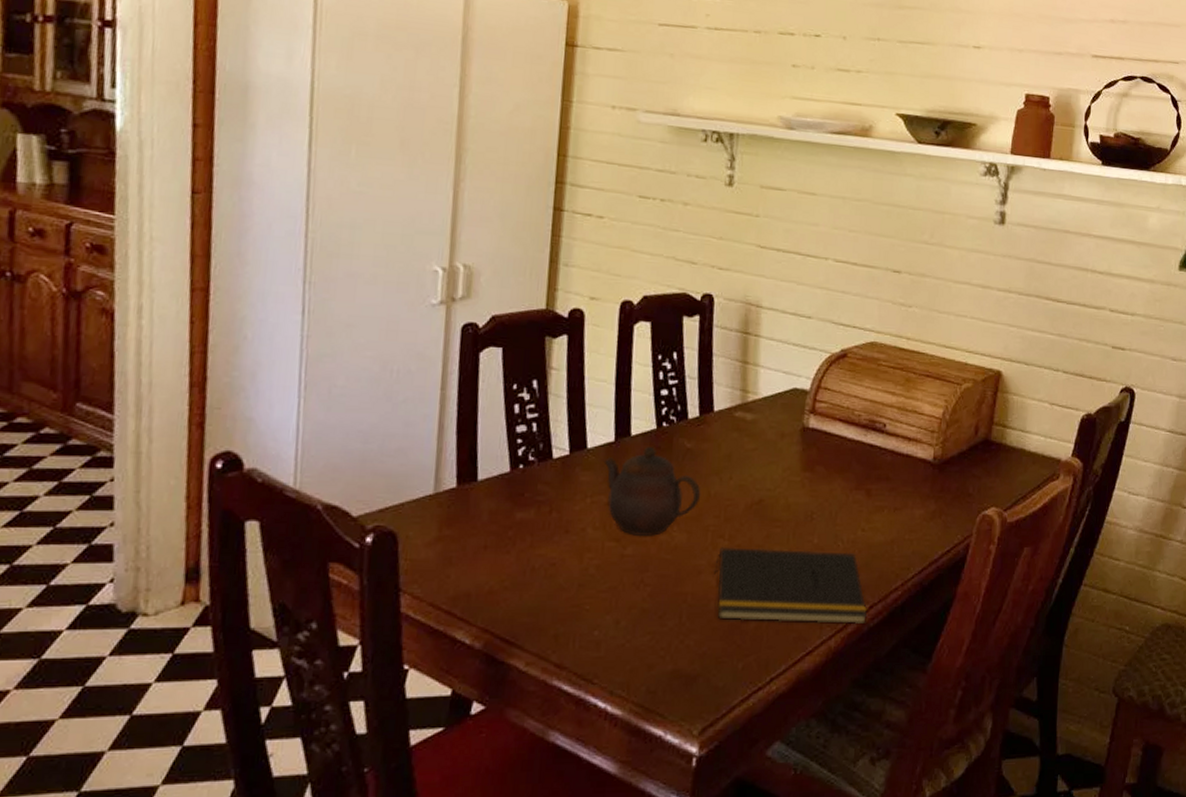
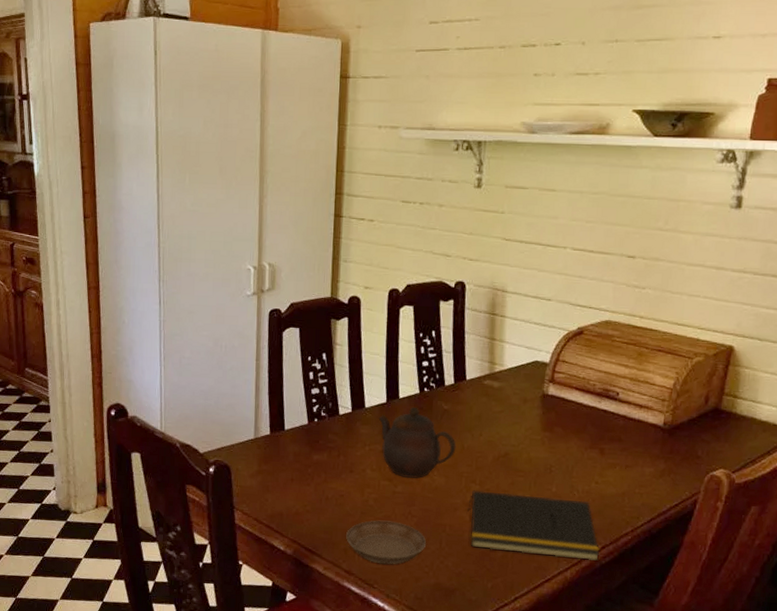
saucer: none [557,593,663,651] -> present [346,520,427,565]

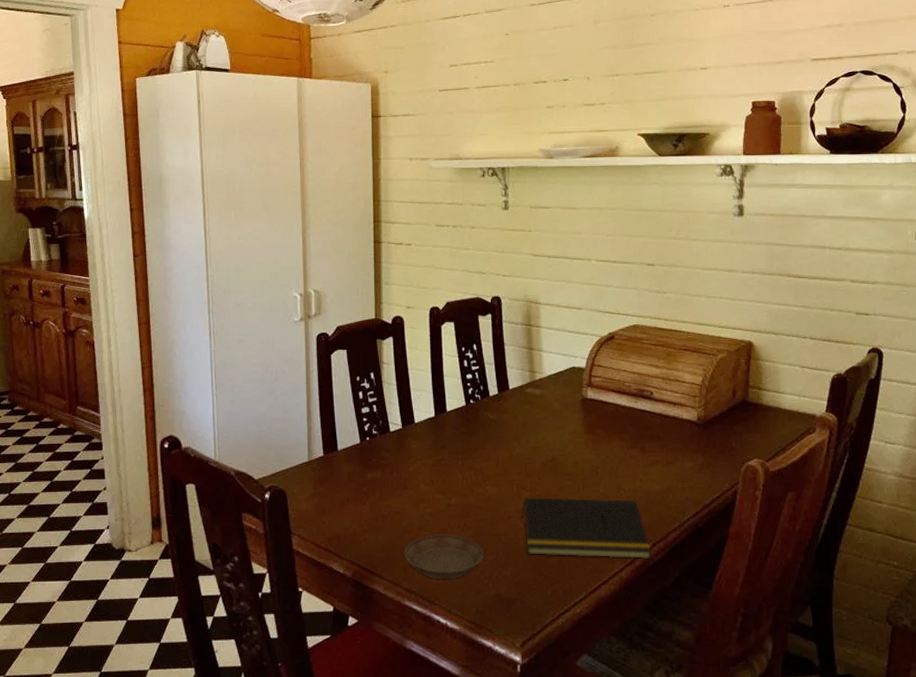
teapot: present [378,407,456,479] -> none [428,419,505,490]

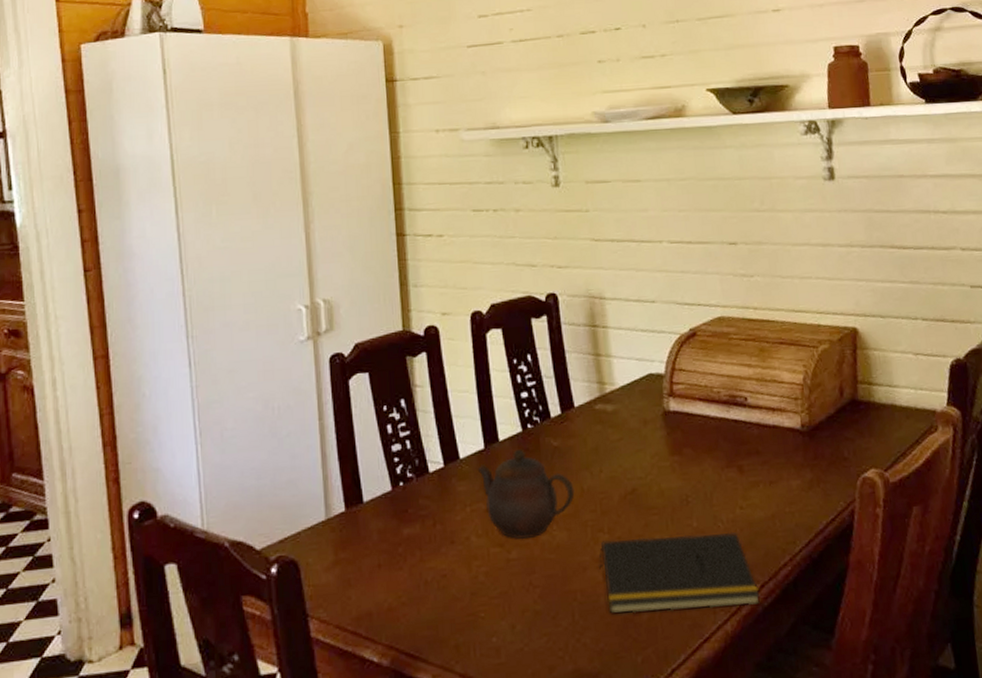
saucer: present [404,534,484,579] -> none [455,597,556,657]
teapot: none [428,419,505,490] -> present [477,448,575,540]

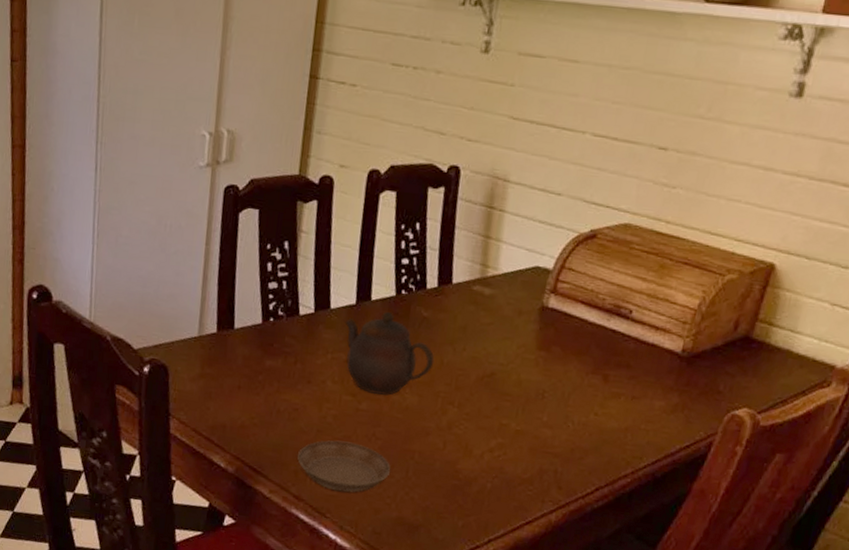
saucer: none [455,597,556,657] -> present [297,440,391,493]
notepad: present [599,532,761,614] -> none [441,413,593,504]

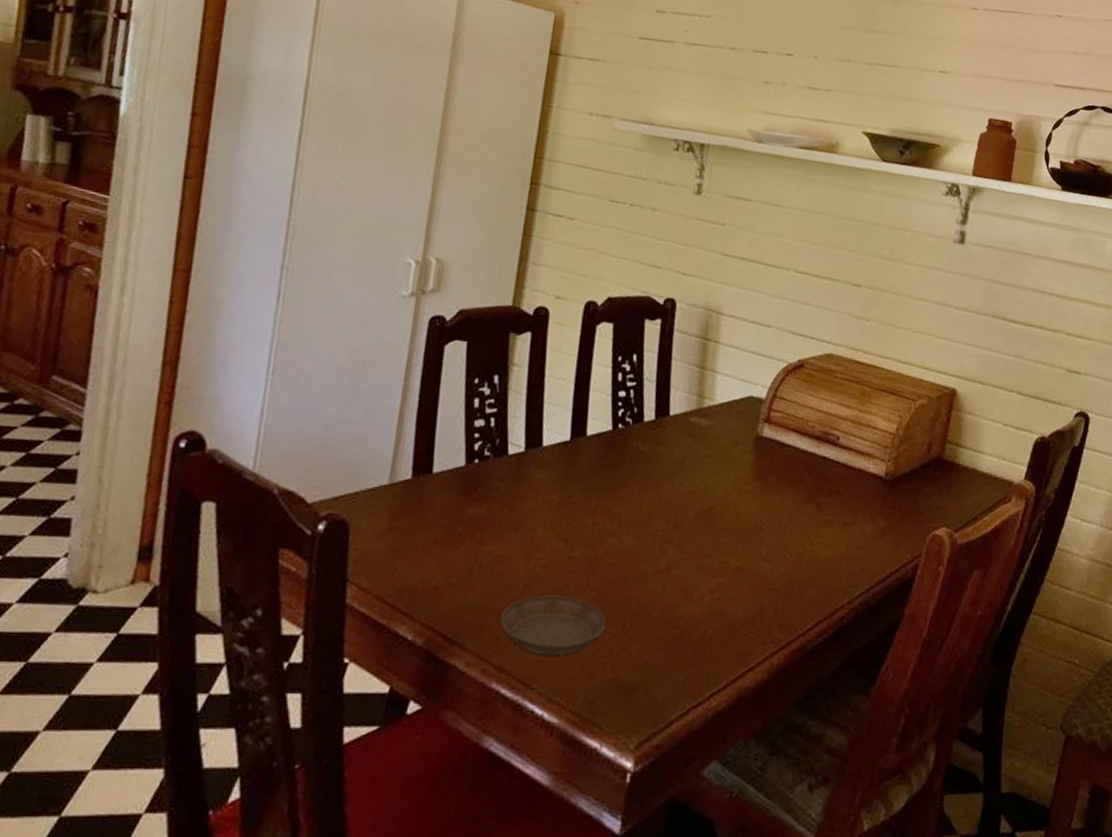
teapot: present [345,311,435,396] -> none [558,447,652,539]

